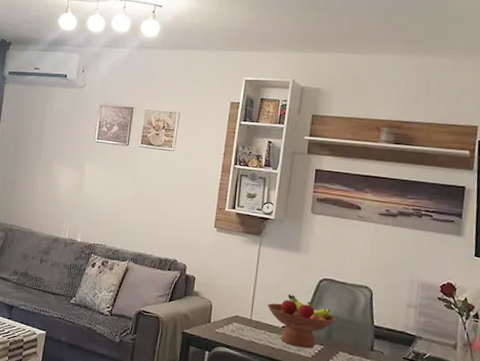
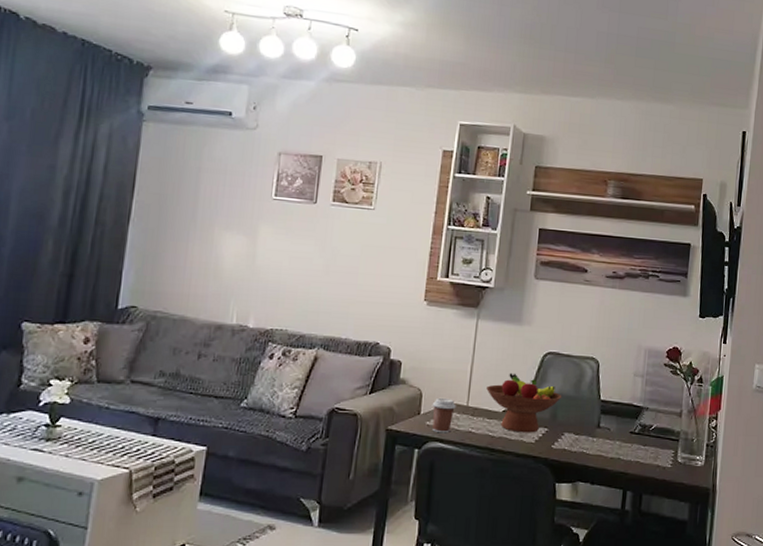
coffee cup: none [220,310,241,341] -> present [432,397,456,434]

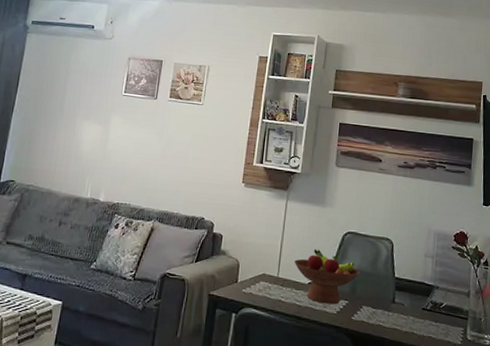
coffee cup: present [432,397,456,434] -> none [247,268,268,301]

